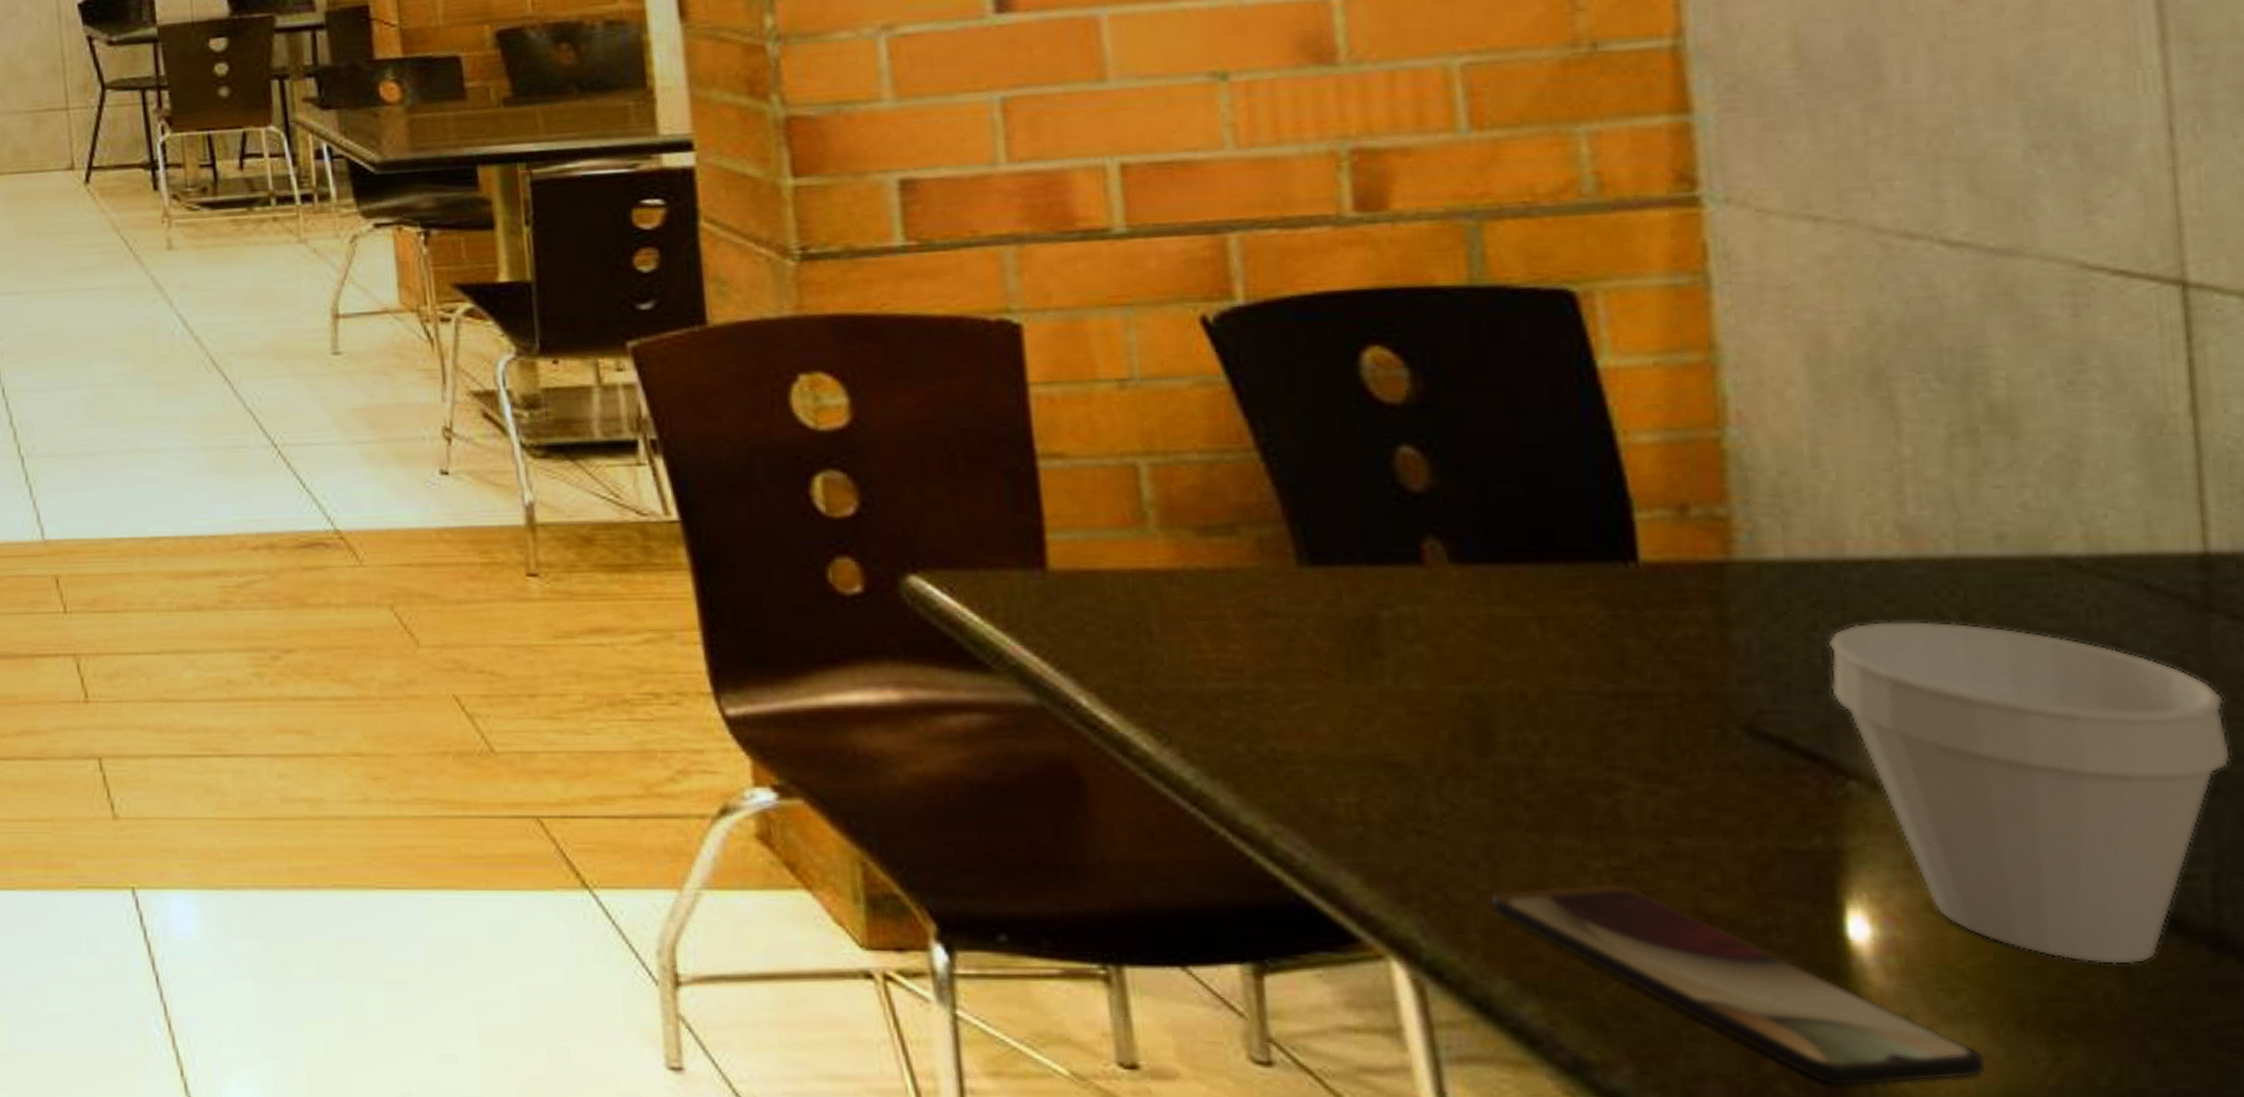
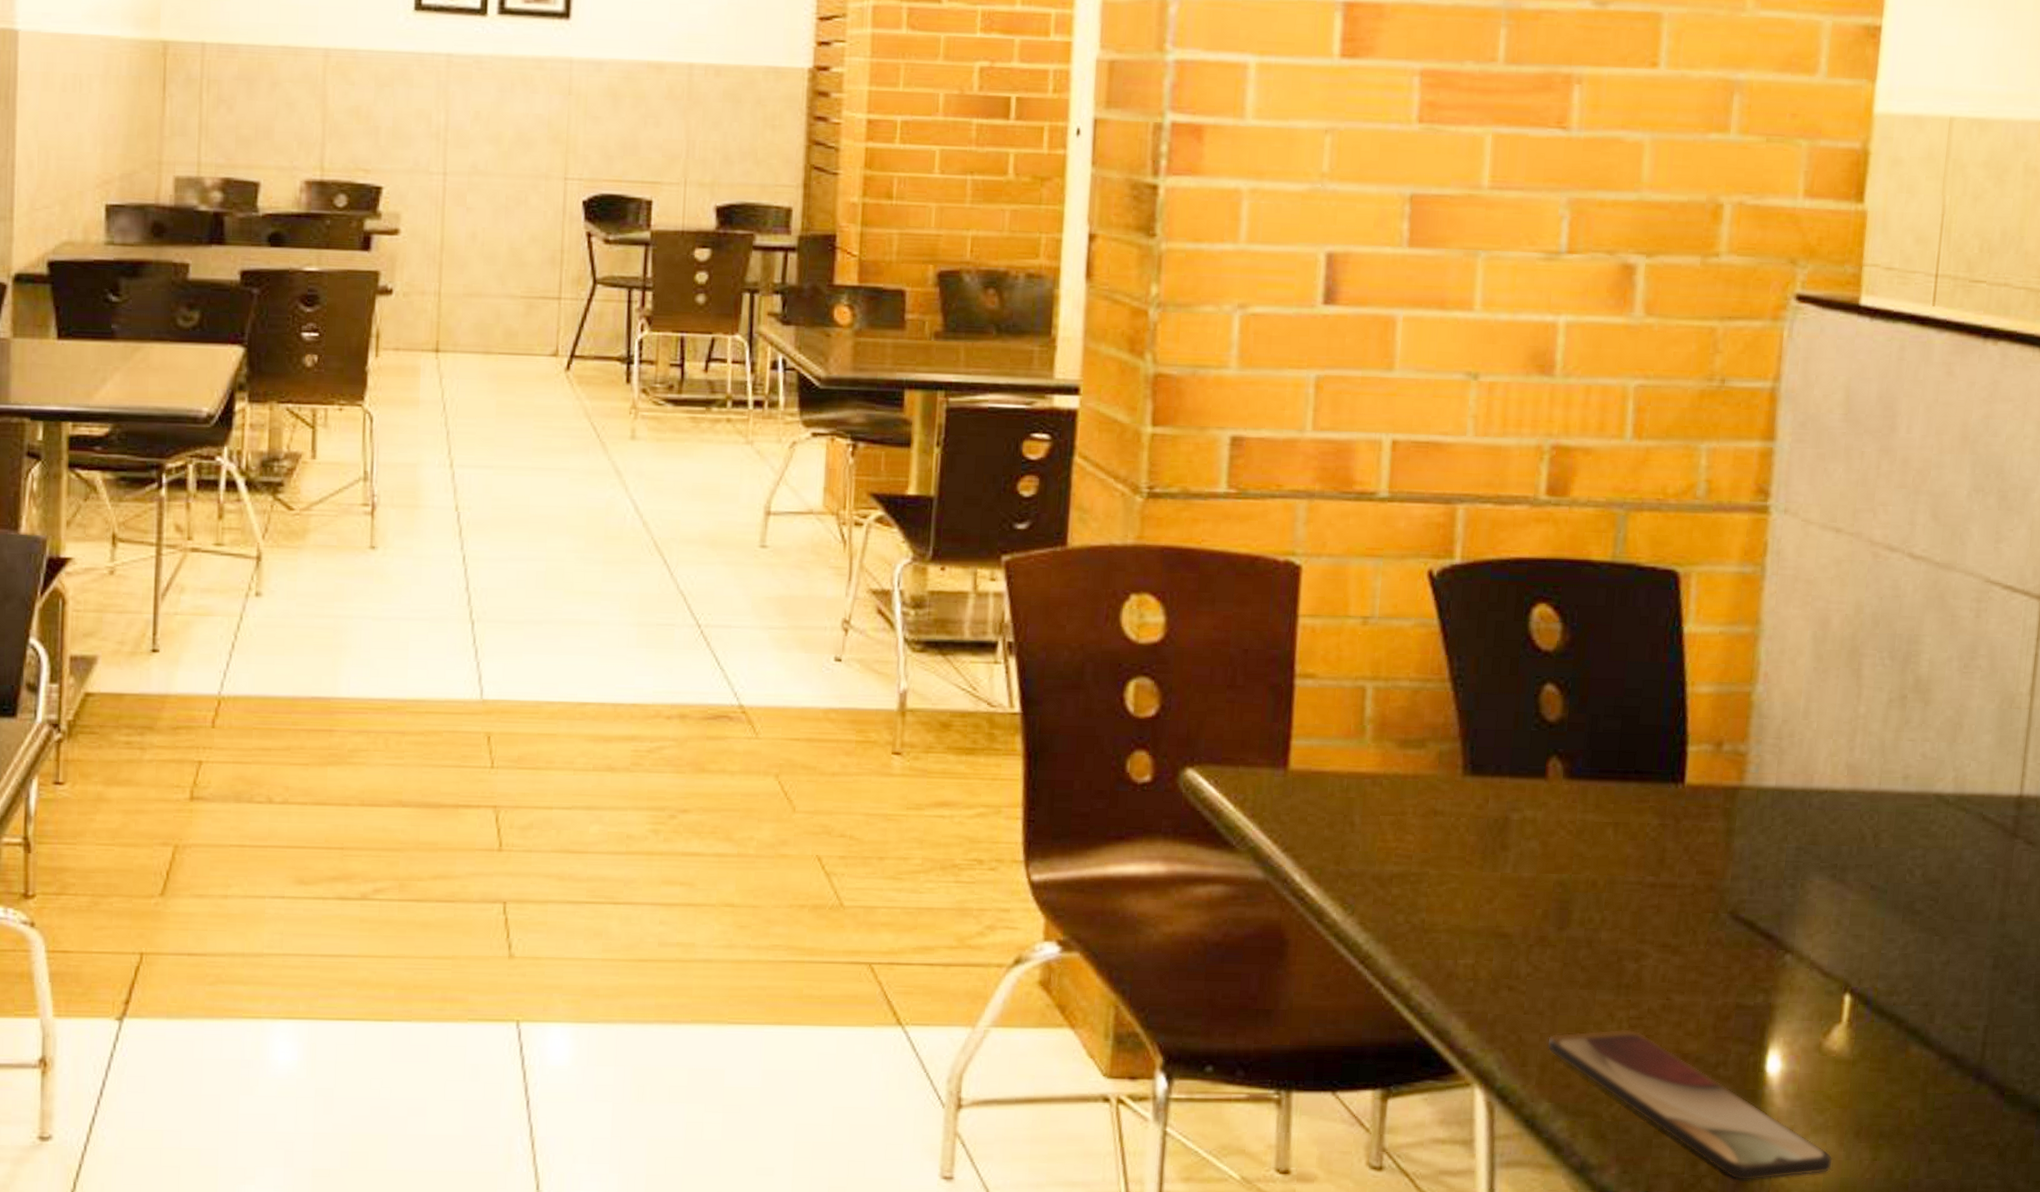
cup: present [1828,620,2232,964] -> none [1787,836,2013,1091]

